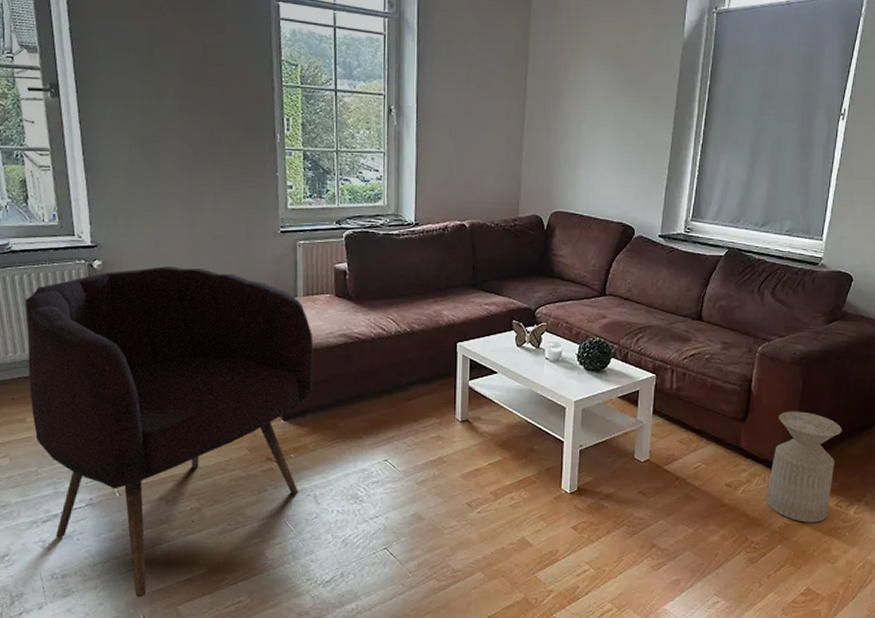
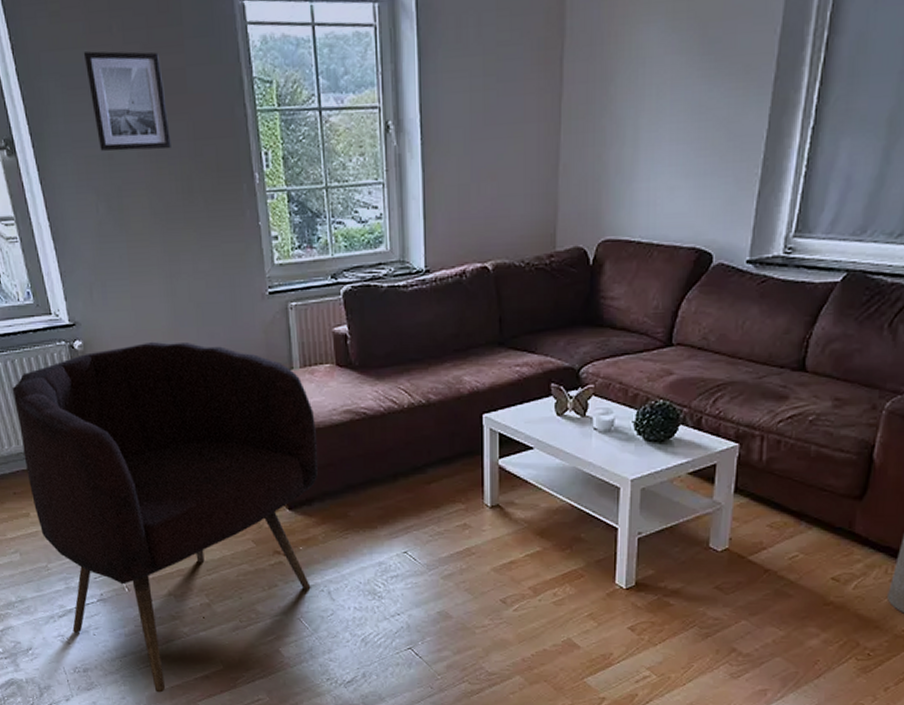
wall art: none [134,22,205,107] -> present [83,51,171,152]

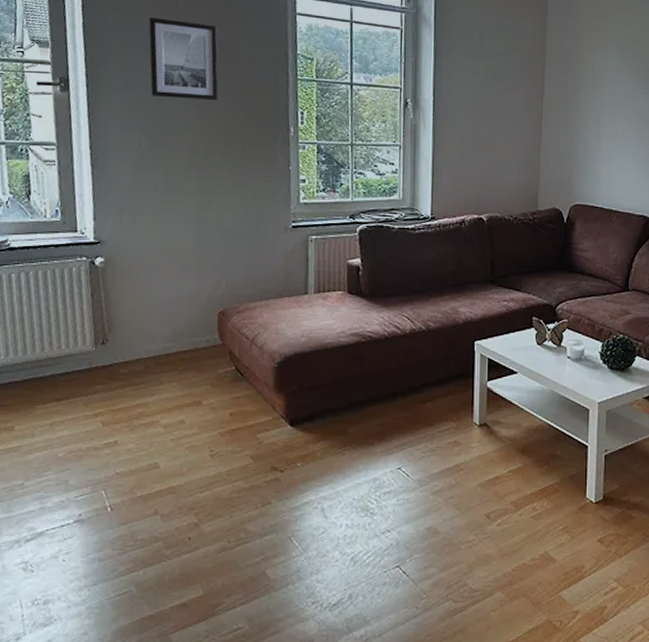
armchair: present [12,341,319,693] -> none [20,262,325,626]

